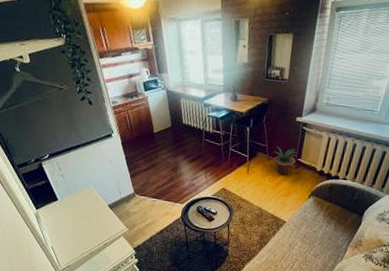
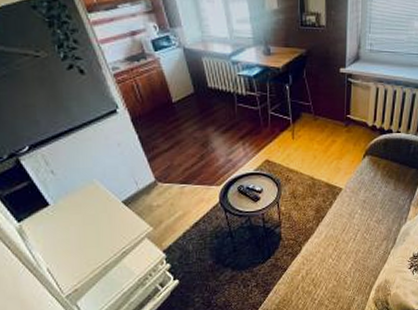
potted plant: present [272,146,298,175] -> none [318,103,346,135]

